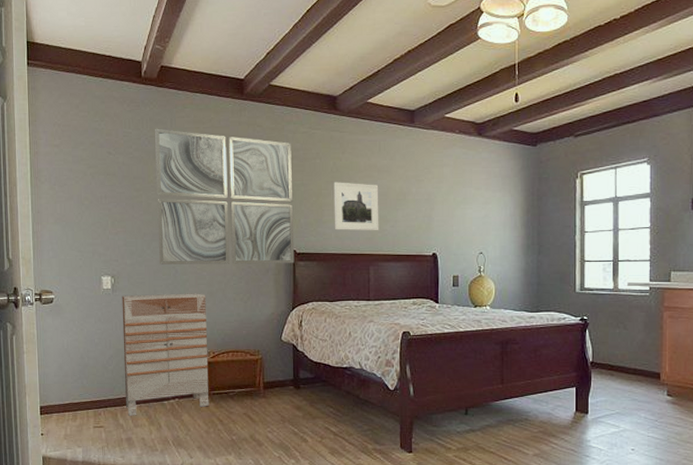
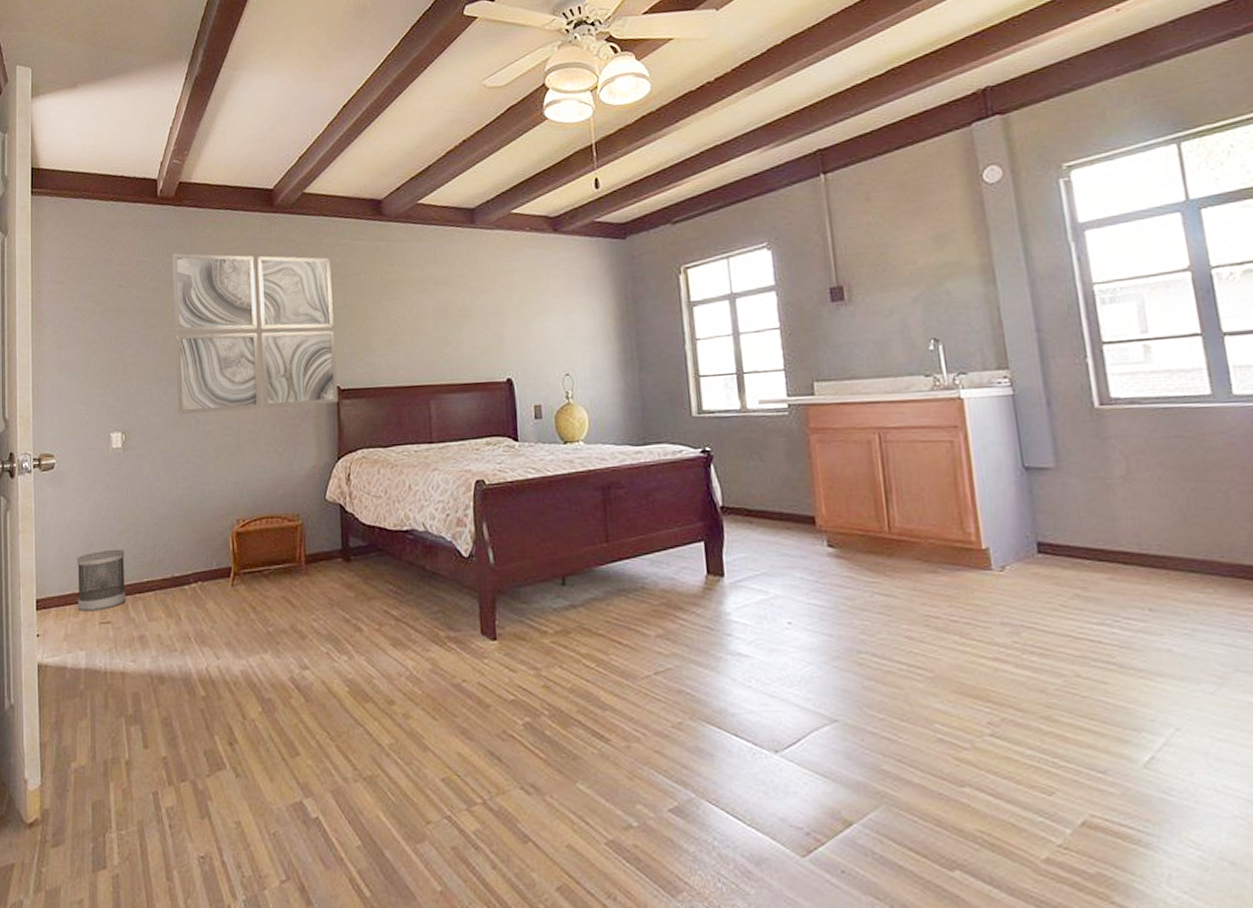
wastebasket: none [74,371,116,418] -> present [77,550,126,611]
dresser: present [122,293,210,416] -> none [134,446,240,607]
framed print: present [333,182,379,231] -> none [382,299,440,359]

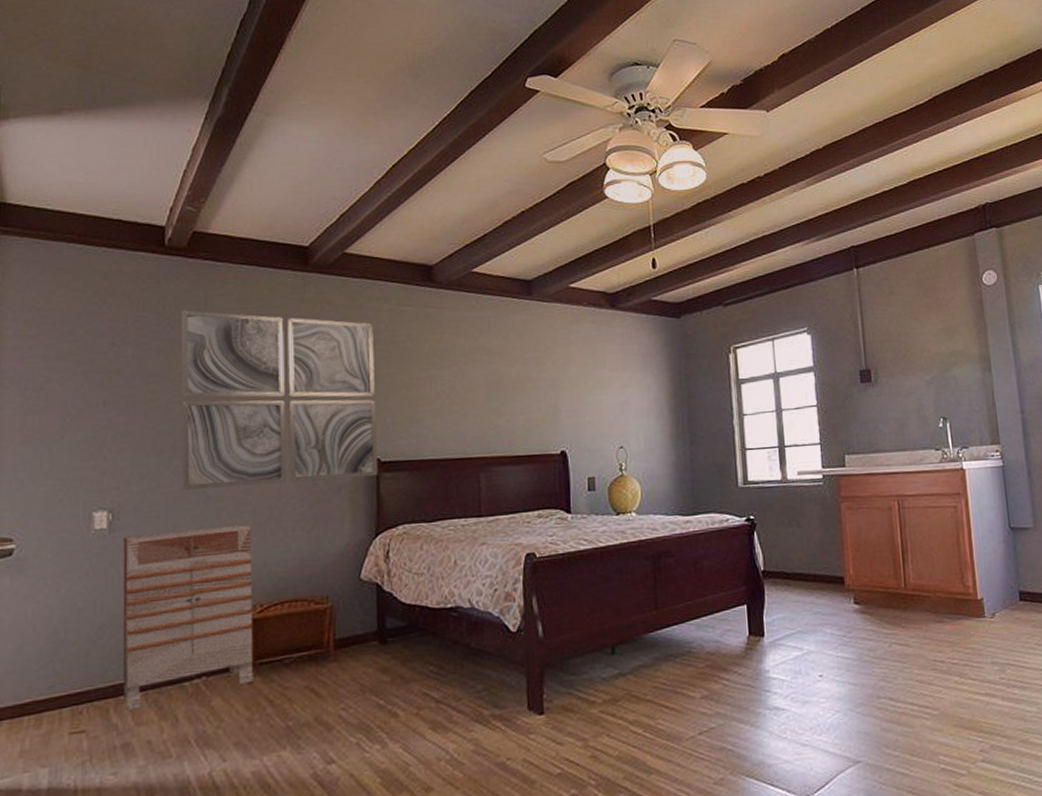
wastebasket: present [77,550,126,611] -> none [40,646,107,722]
dresser: none [134,446,240,607] -> present [122,524,254,710]

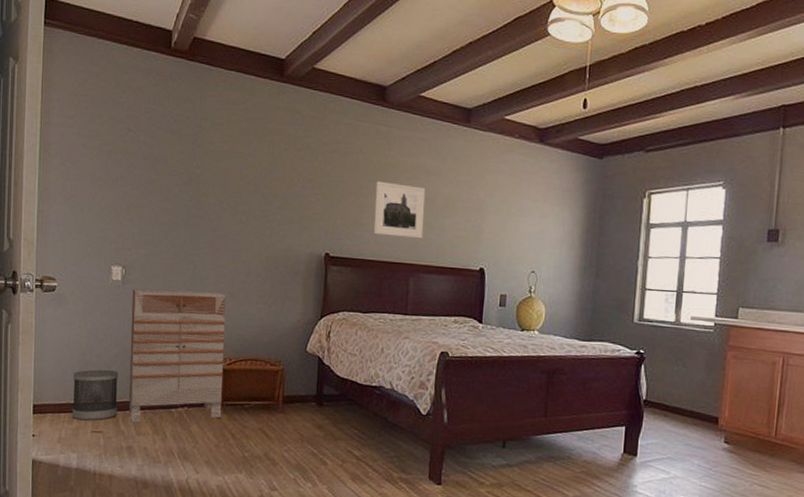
wastebasket: none [40,646,107,722] -> present [72,369,119,421]
wall art: present [182,310,378,490] -> none [176,106,333,268]
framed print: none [430,369,491,430] -> present [373,181,426,239]

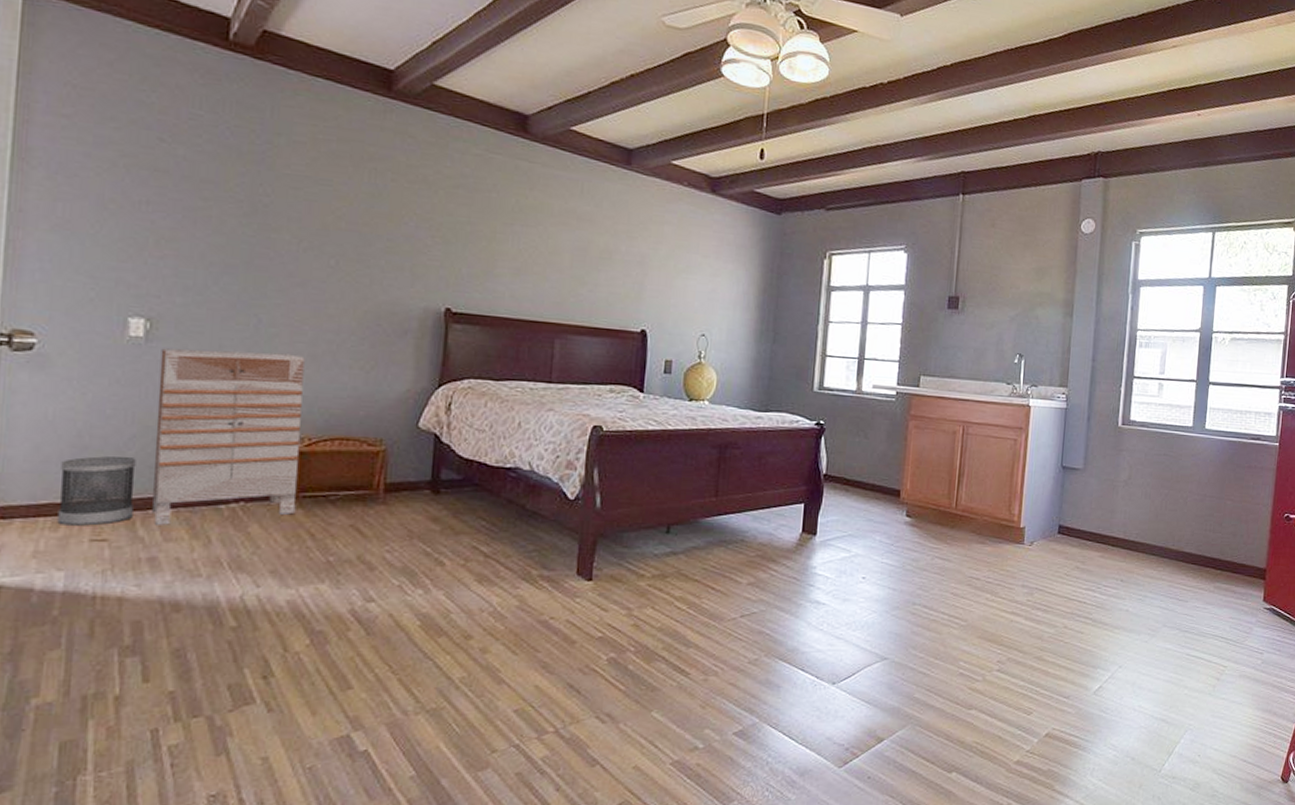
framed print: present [373,181,426,239] -> none [509,225,577,295]

